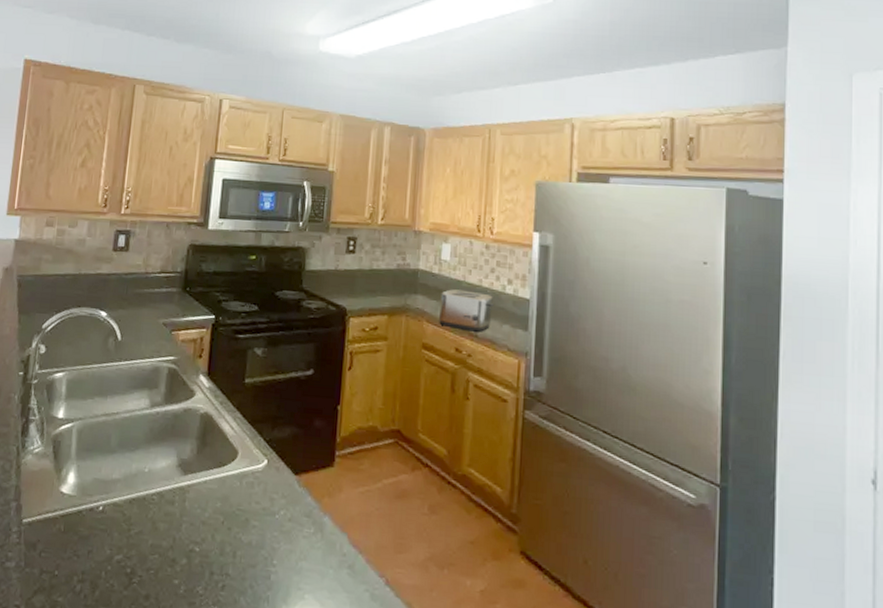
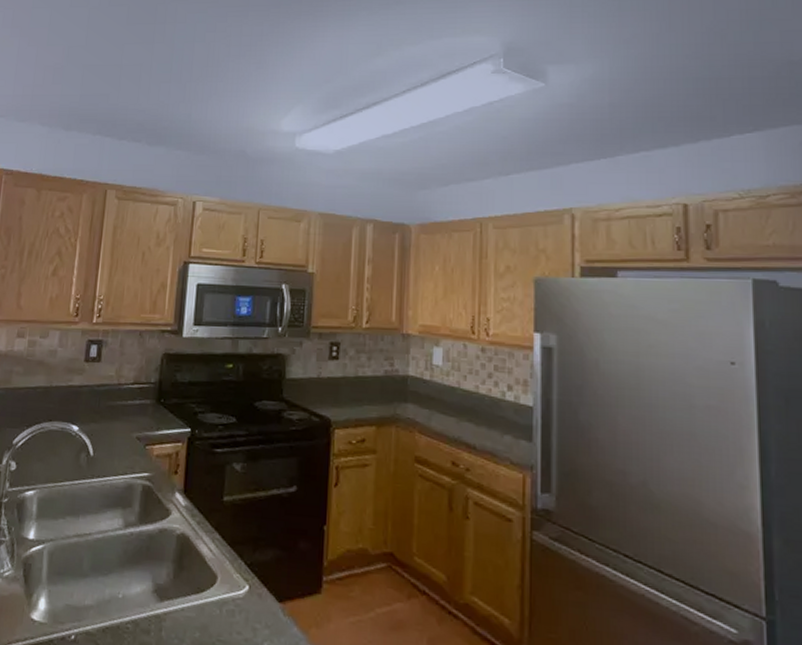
toaster: present [439,289,494,332] -> none [433,397,493,444]

